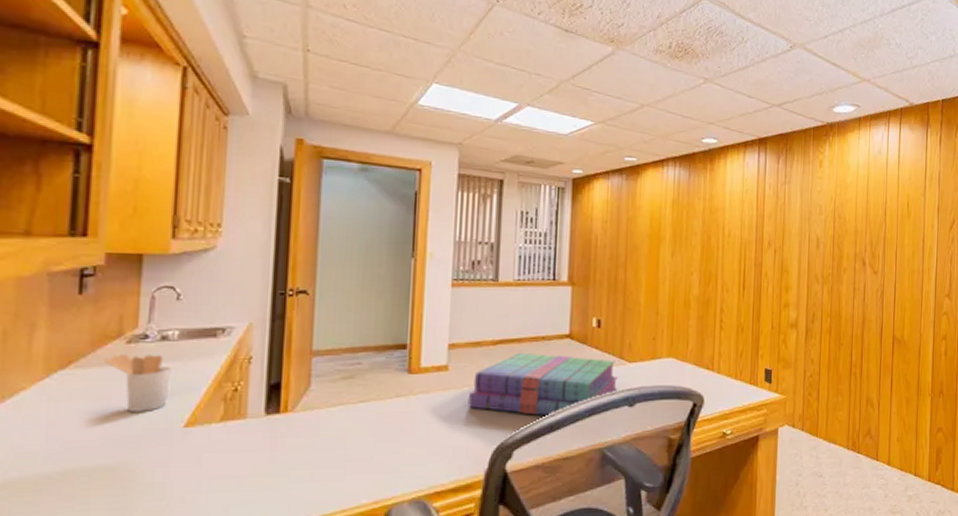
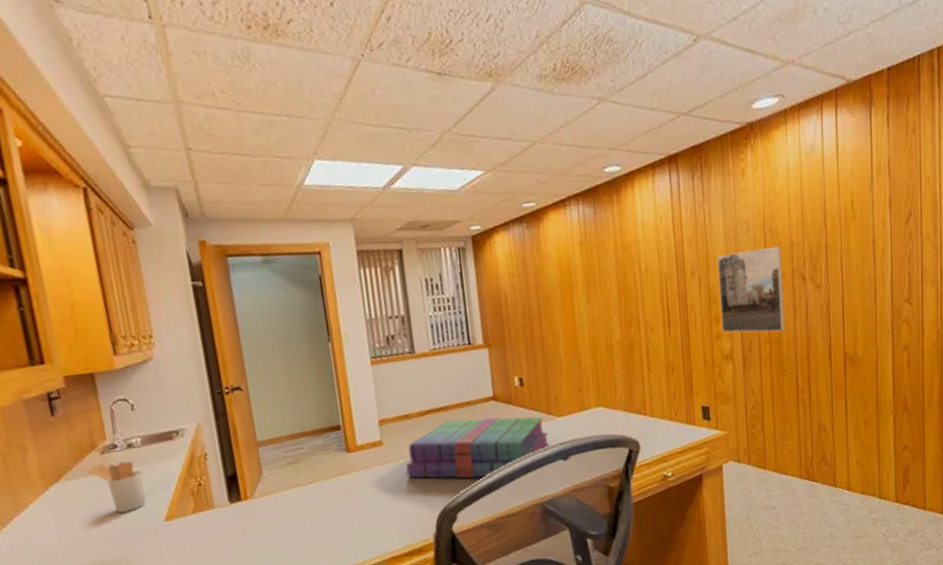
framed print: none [790,231,848,308] -> present [716,245,785,333]

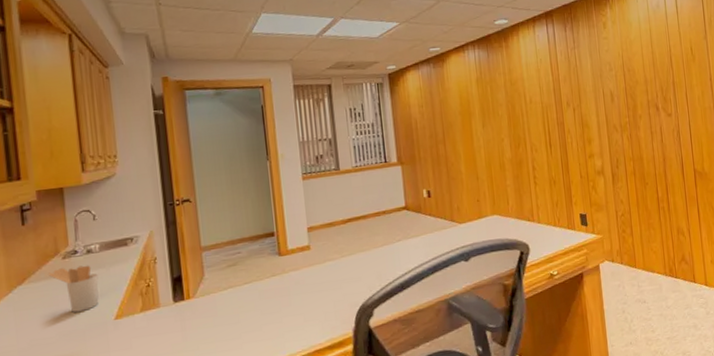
books: present [406,416,549,479] -> none [330,223,453,279]
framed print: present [716,245,785,333] -> none [587,82,645,152]

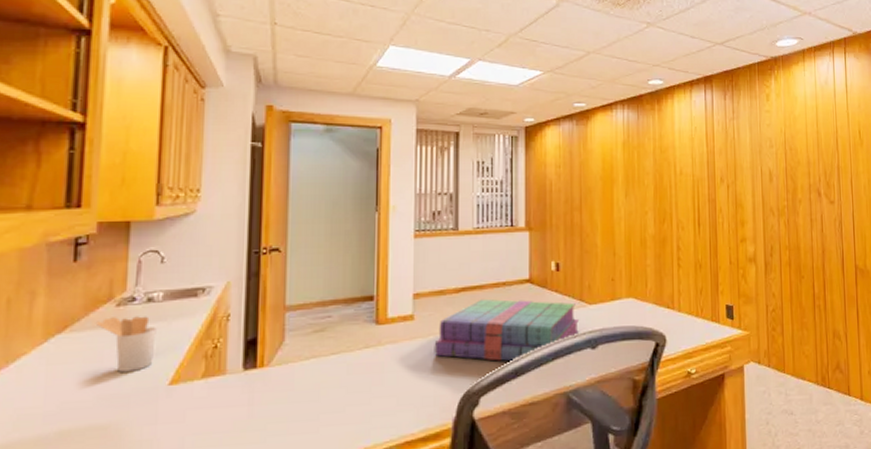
books: none [330,223,453,279] -> present [434,298,579,362]

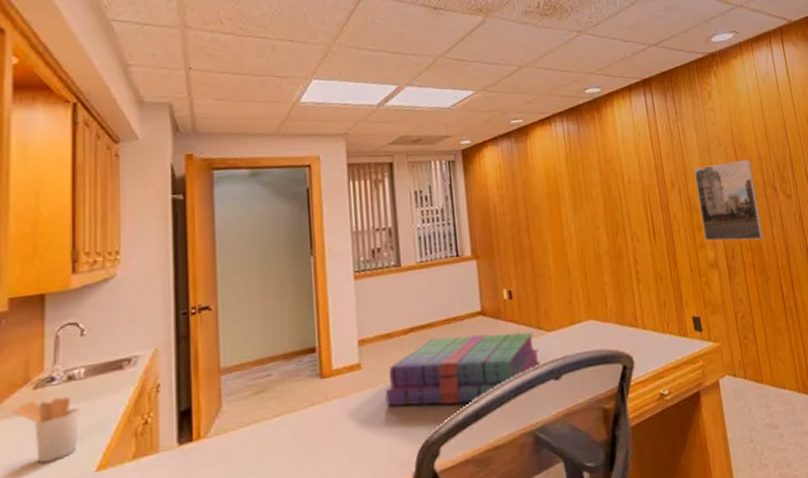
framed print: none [743,162,803,240] -> present [693,158,764,241]

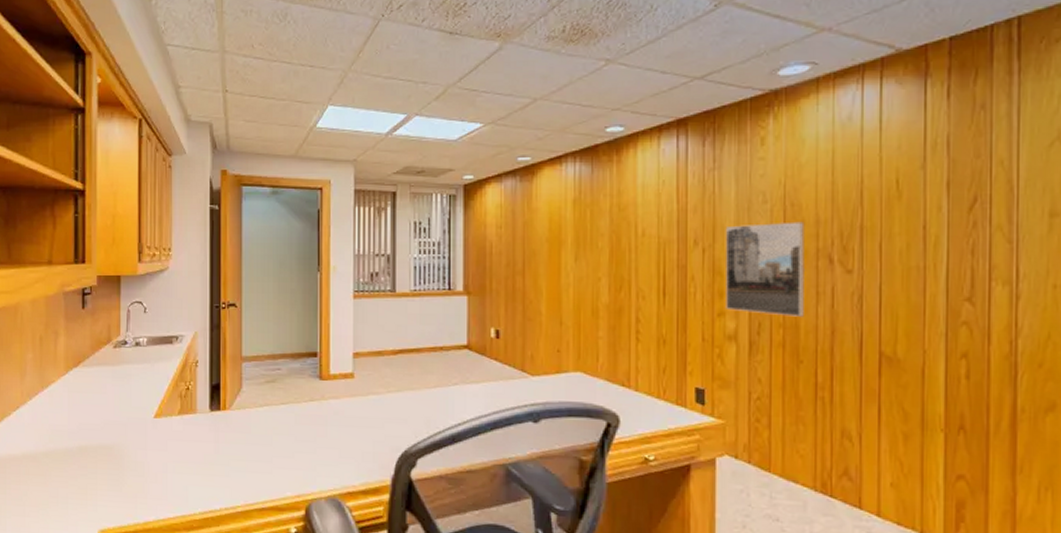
utensil holder: present [10,396,79,463] -> none [99,357,143,404]
books: present [385,332,540,407] -> none [373,362,520,428]

